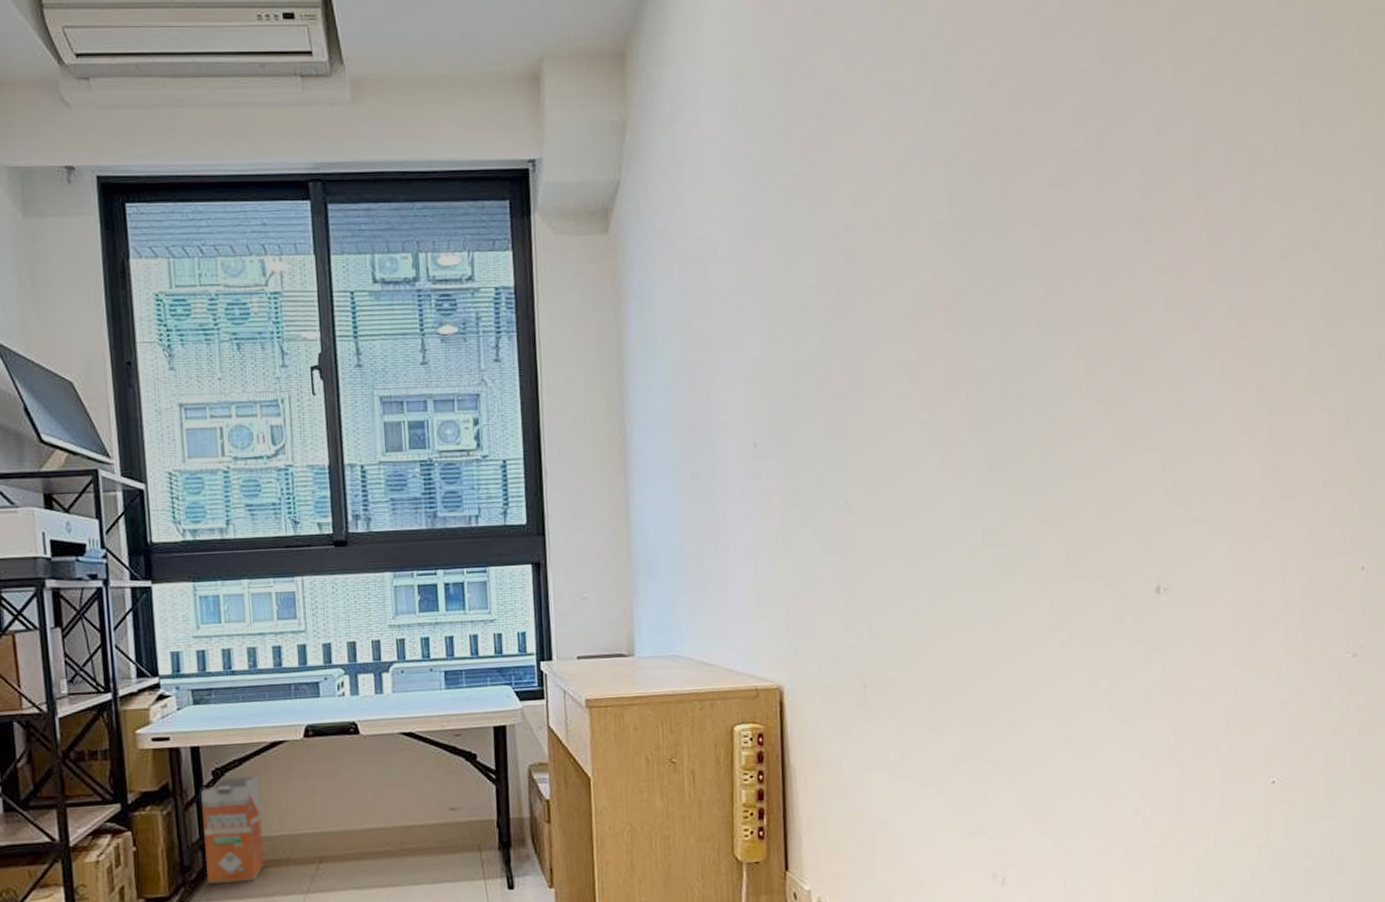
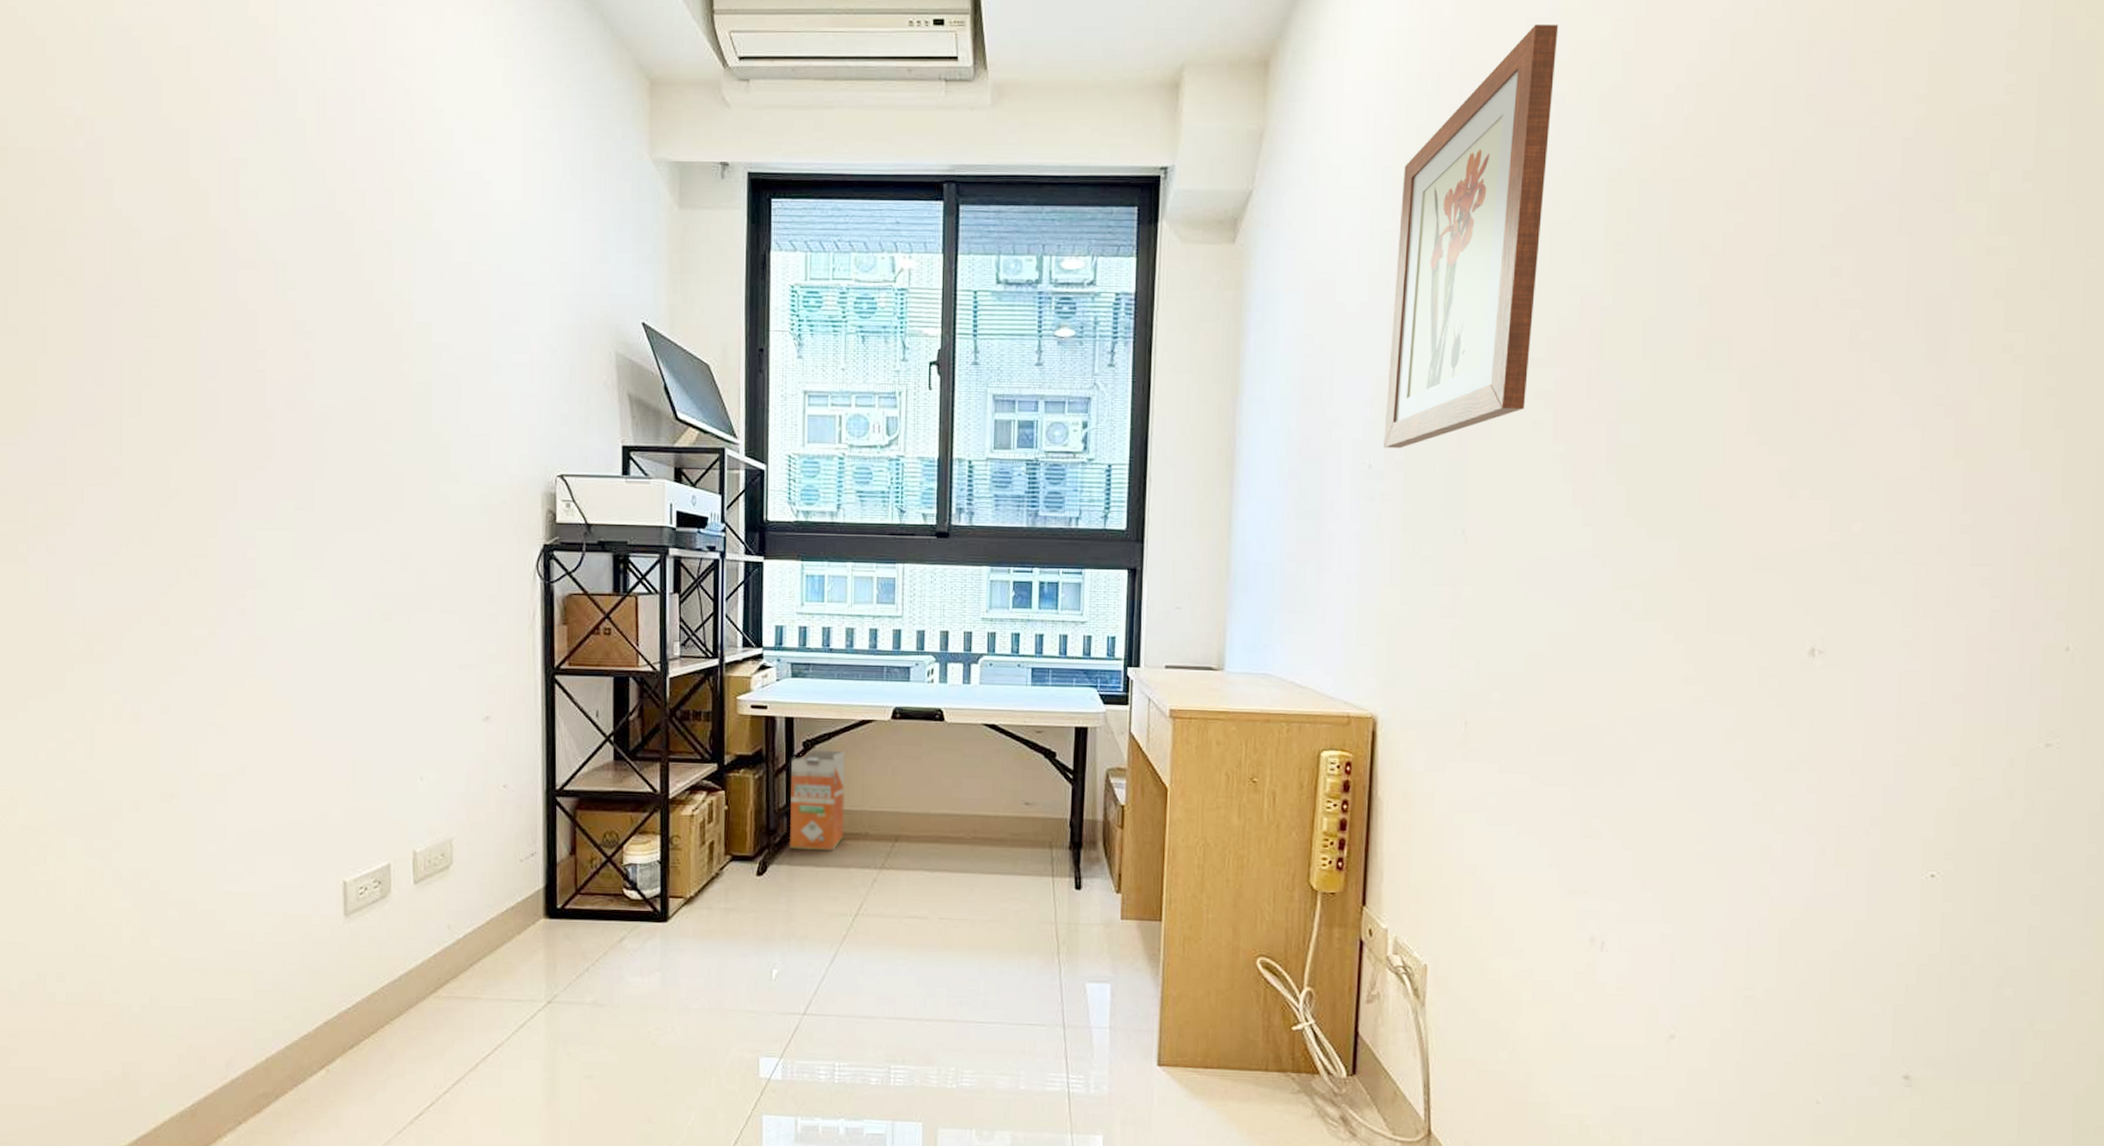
wall art: none [761,15,892,427] -> present [1384,24,1559,449]

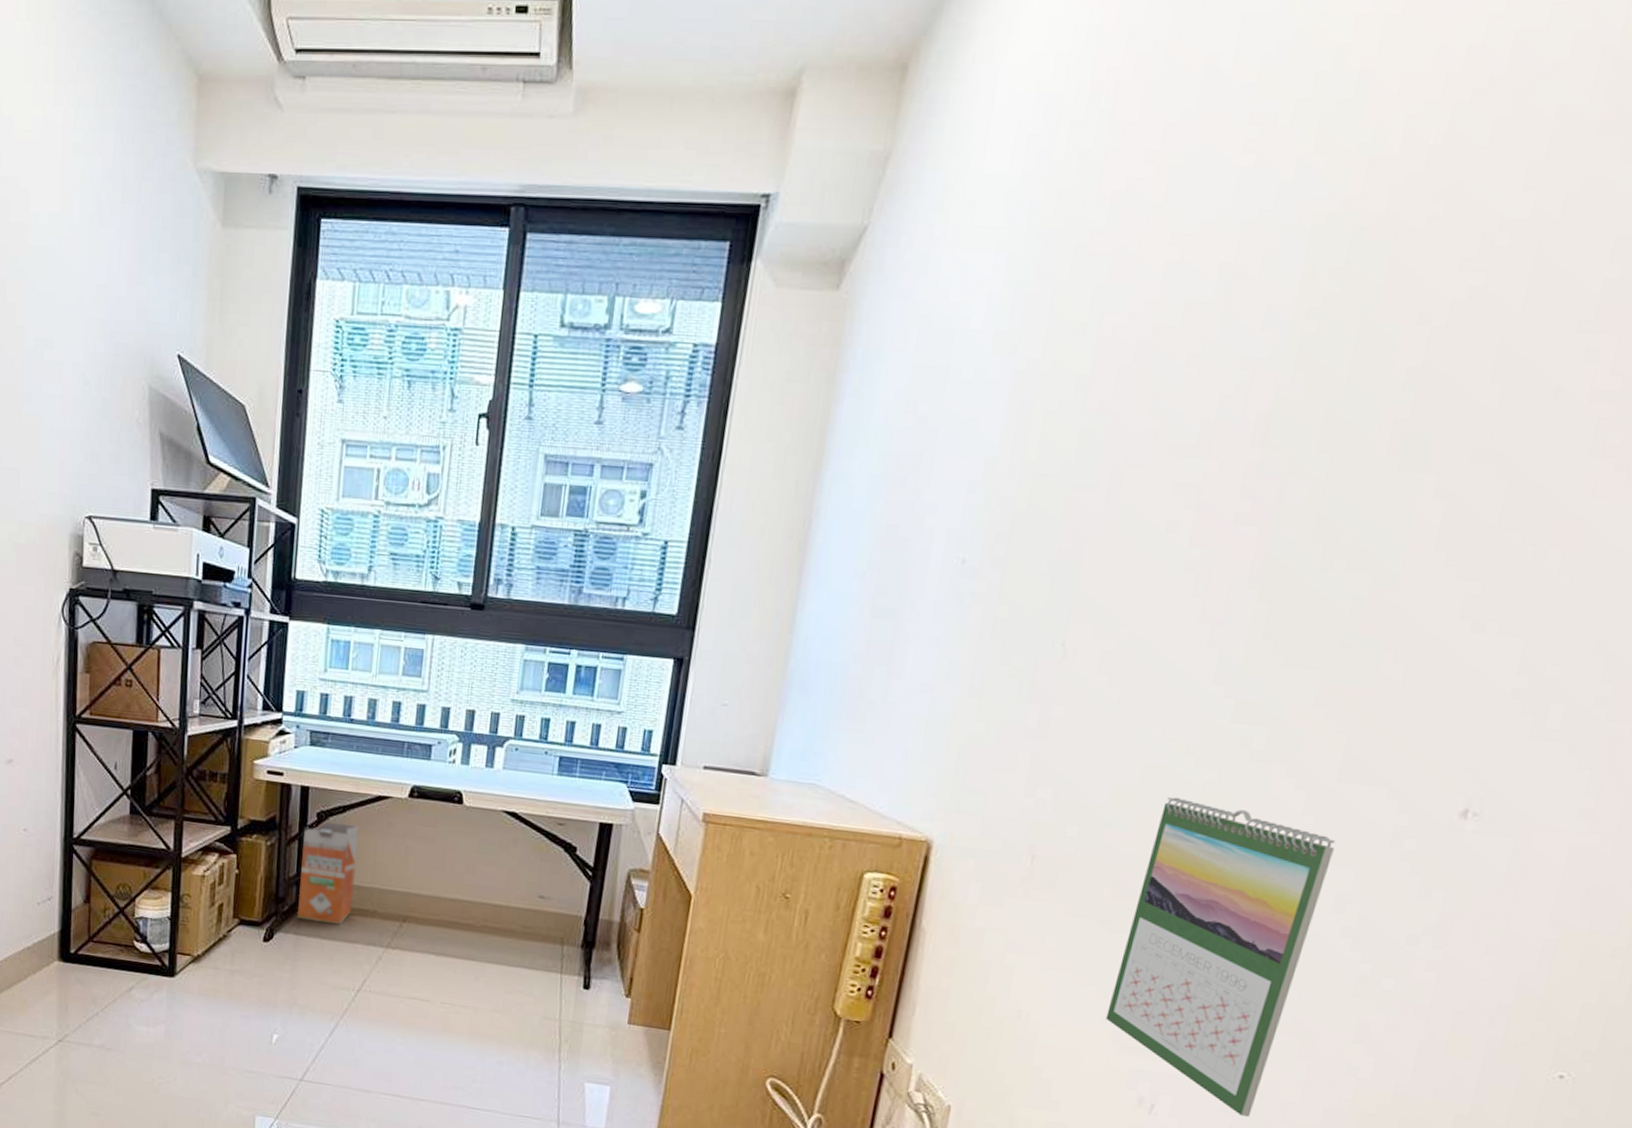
wall art: present [1384,24,1559,449] -> none [983,21,1283,543]
calendar: none [1550,658,1715,943] -> present [1105,797,1336,1117]

